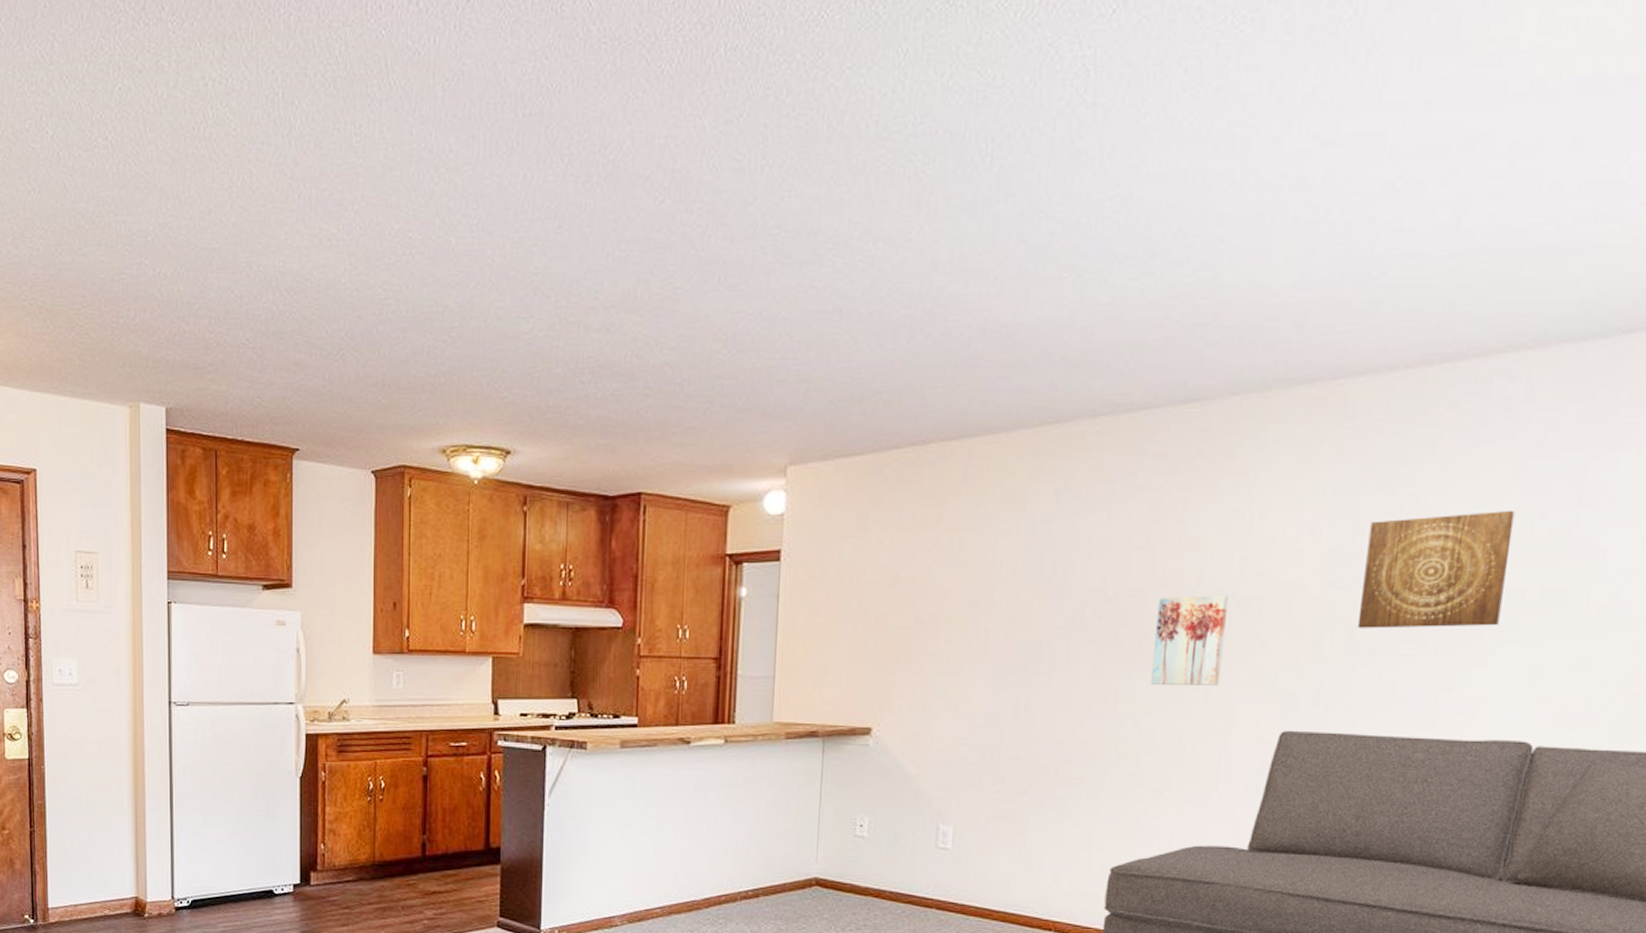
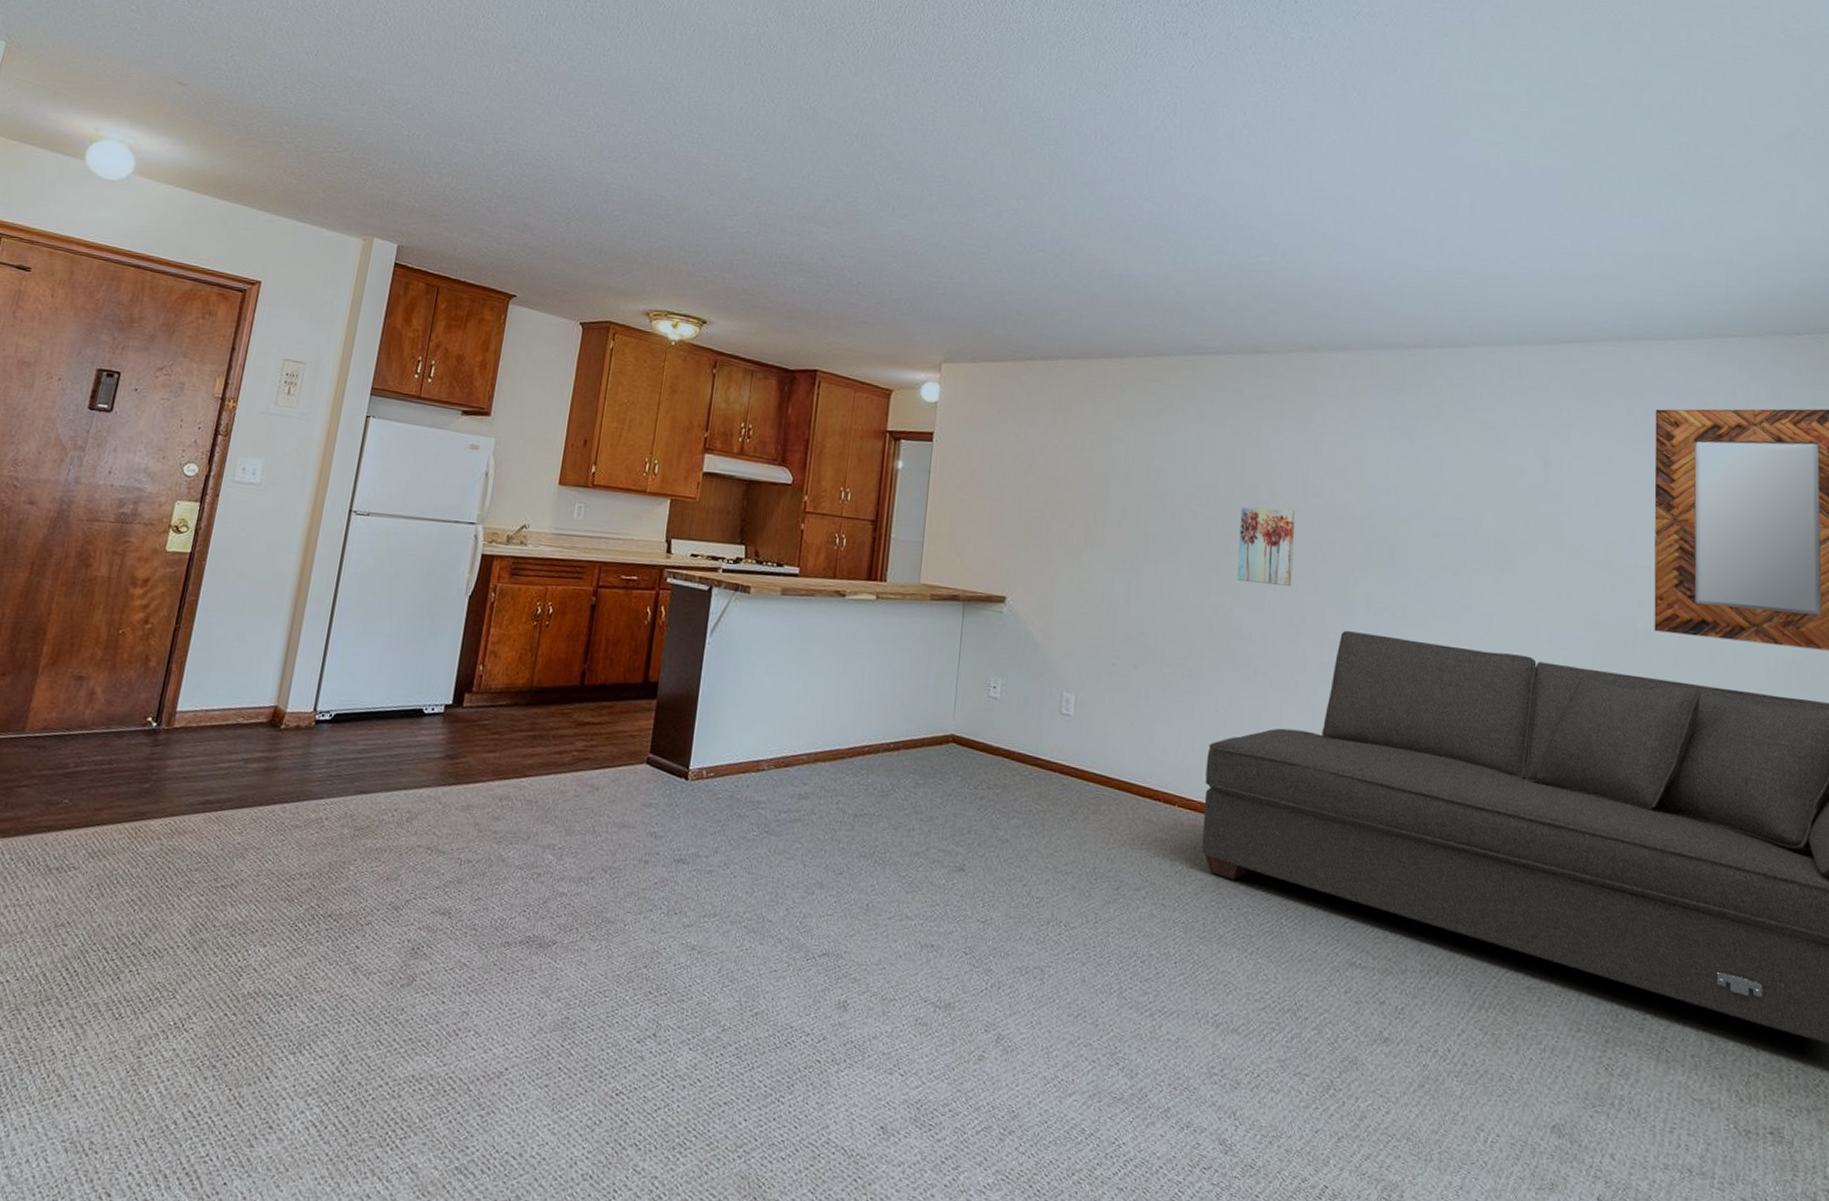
wall art: present [1357,510,1515,629] -> none [1395,463,1502,558]

